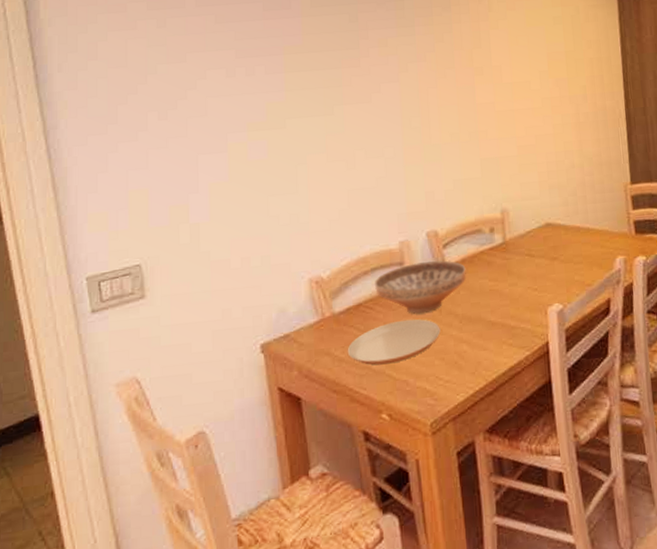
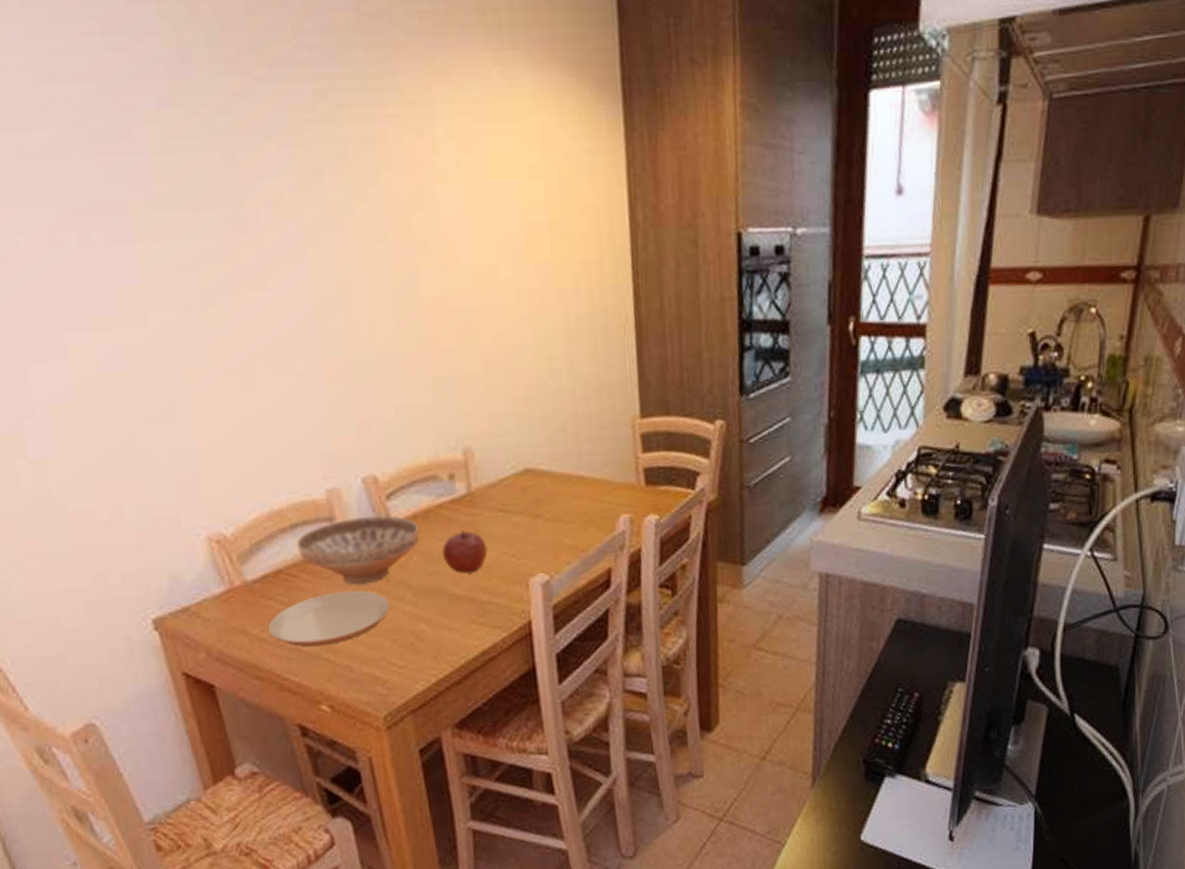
fruit: none [483,270,517,304] -> present [442,530,488,573]

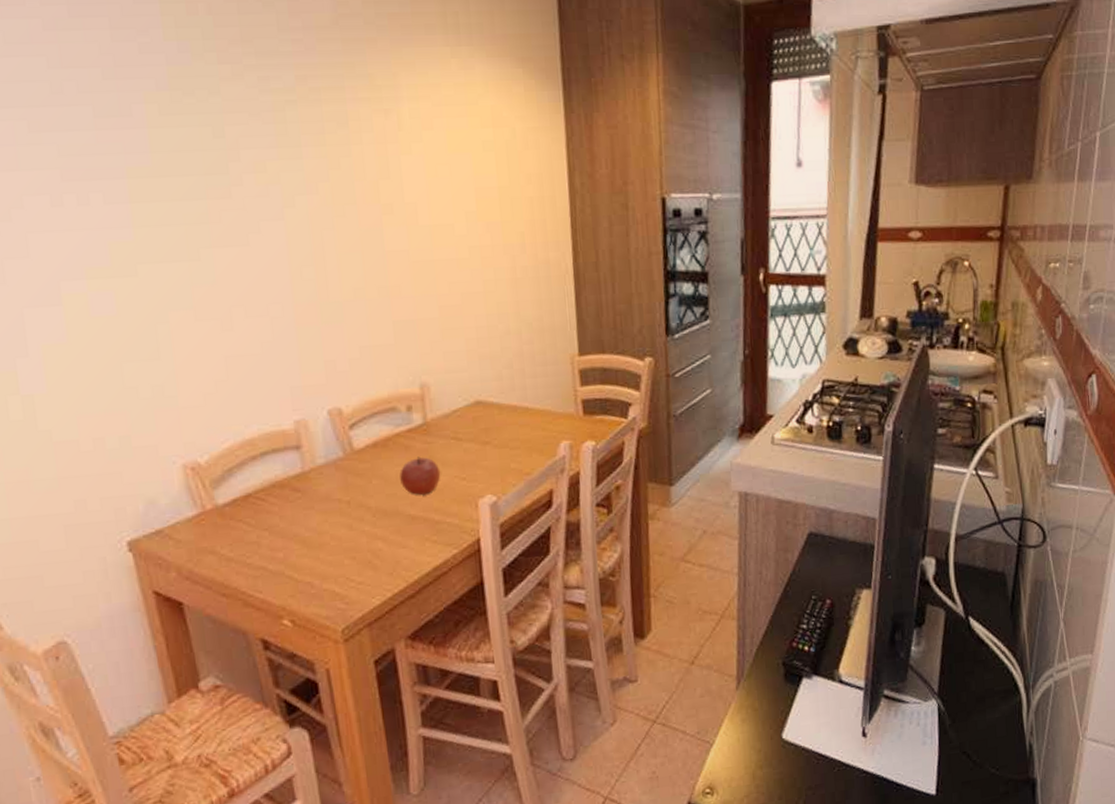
plate: present [268,590,390,647] -> none [236,512,350,566]
decorative bowl: present [297,515,420,584] -> none [266,444,379,506]

